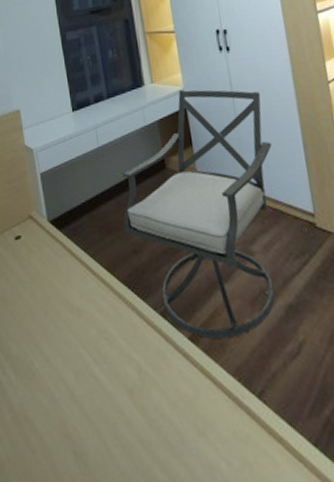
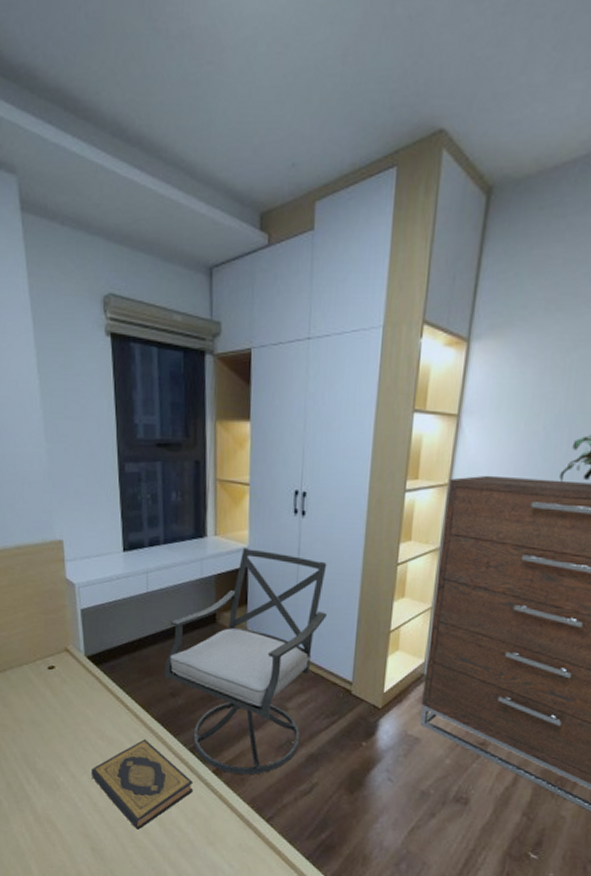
hardback book: none [64,307,172,422] -> present [90,739,194,830]

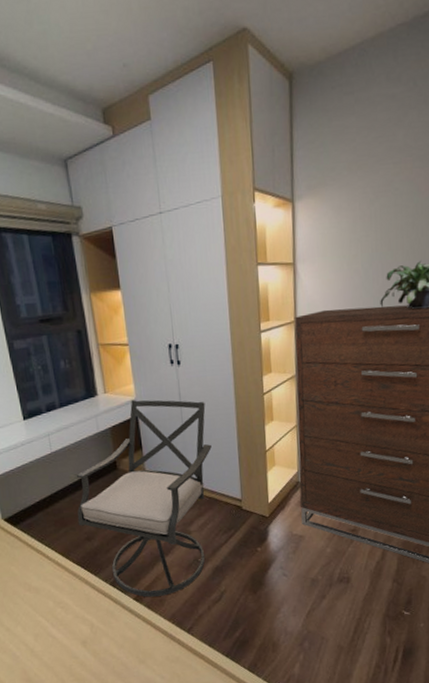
hardback book: present [90,739,194,830] -> none [23,583,120,664]

